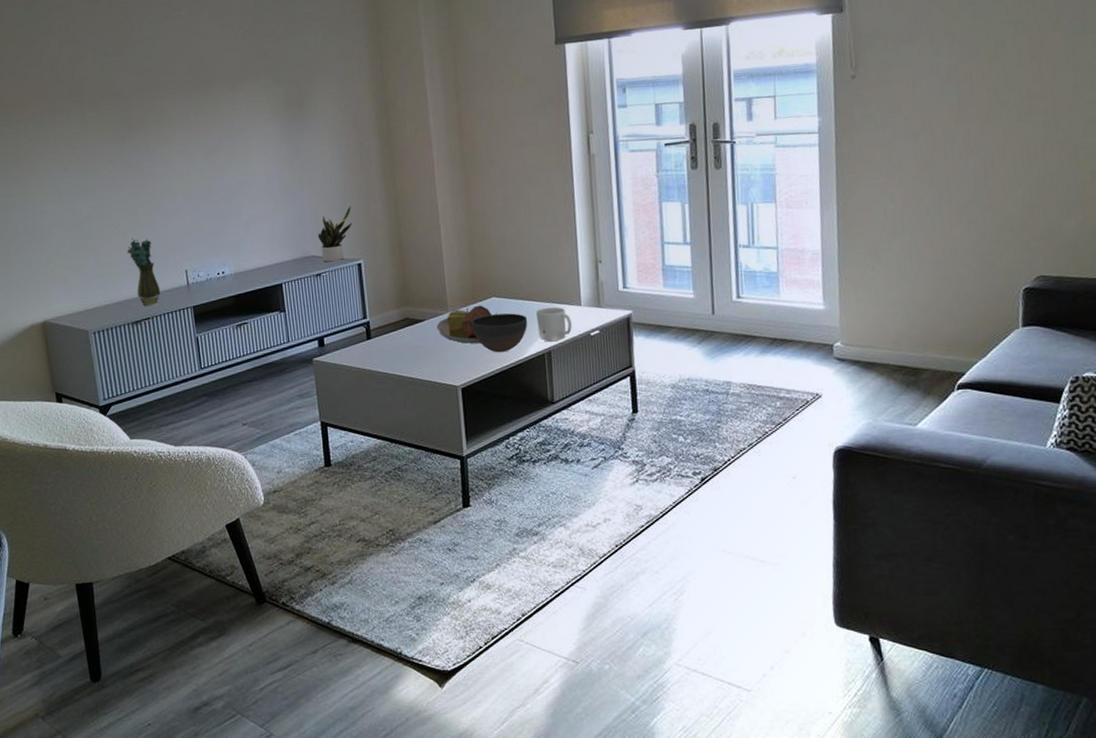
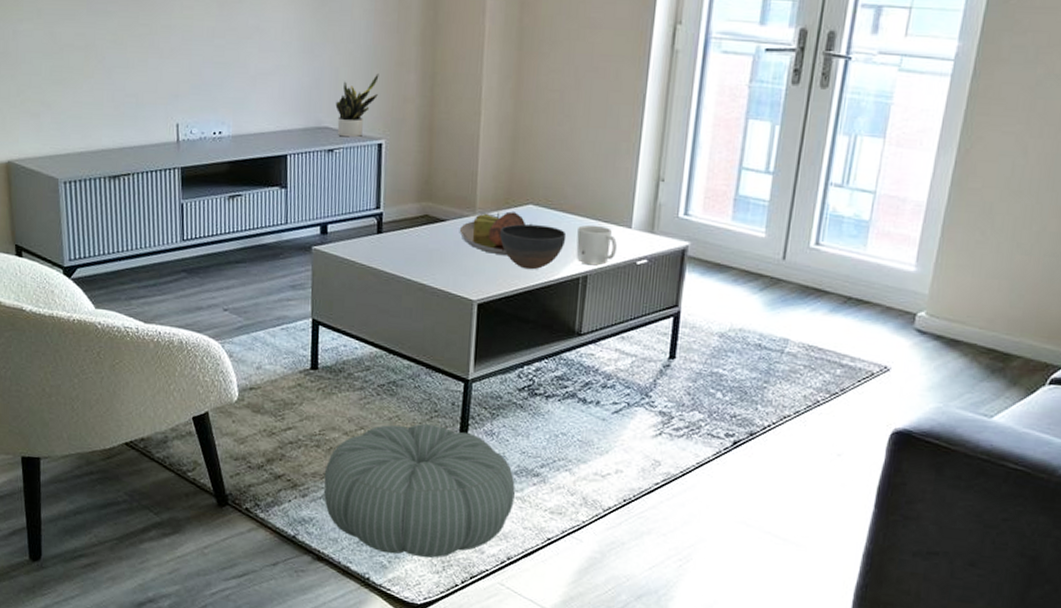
vase: present [127,238,161,306] -> none [110,77,146,160]
pouf: none [348,501,520,627] -> present [324,423,515,558]

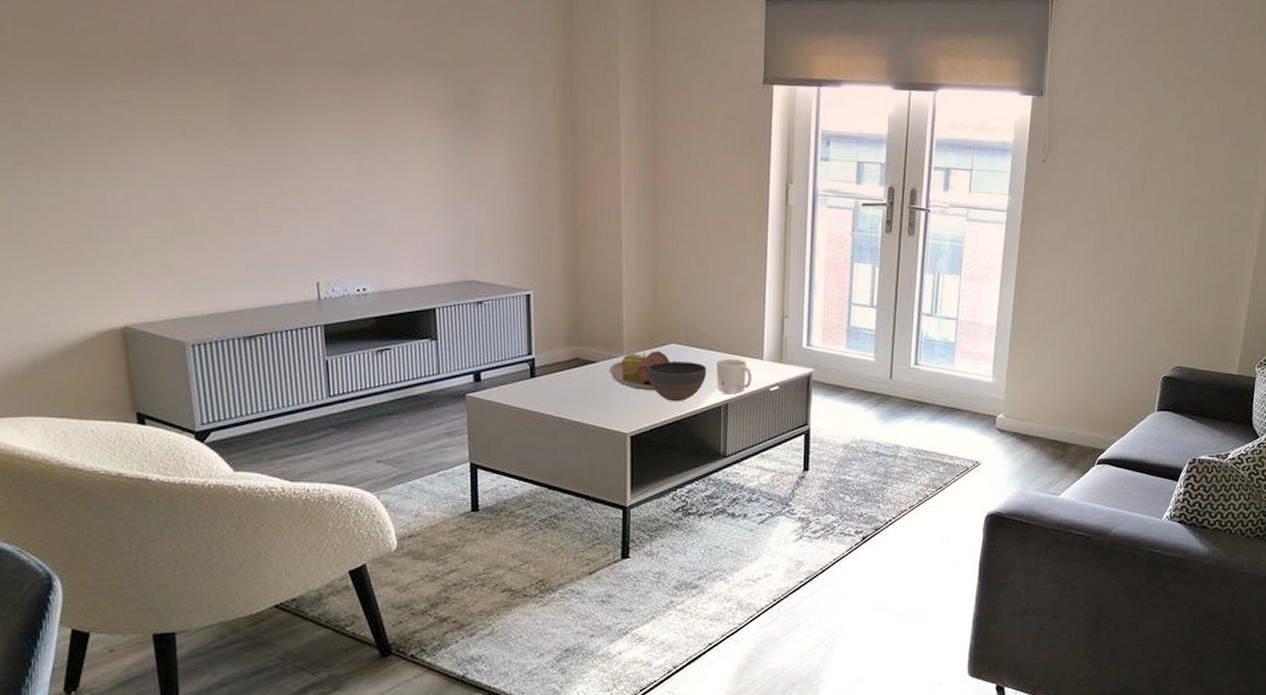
pouf: present [324,423,515,558] -> none [491,551,676,679]
potted plant: present [335,73,379,138] -> none [482,230,523,290]

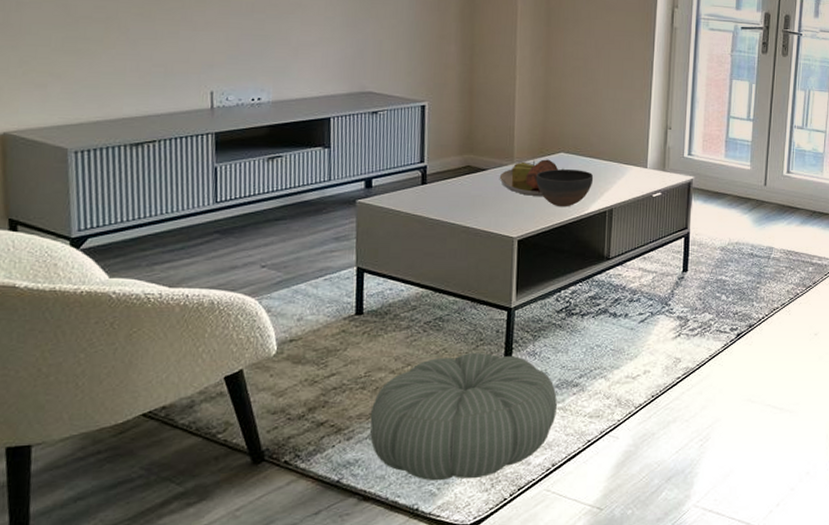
pouf: none [491,551,676,679] -> present [370,352,557,481]
mug: present [716,358,752,394] -> none [602,167,636,200]

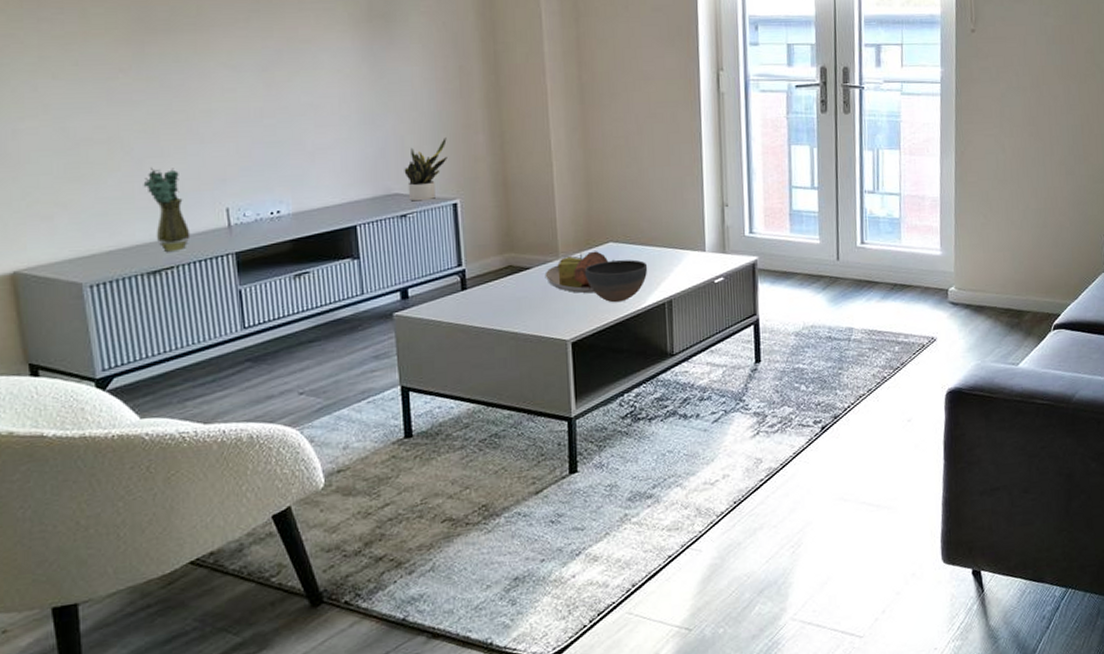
vase: none [135,48,175,127] -> present [143,167,191,252]
pouf: present [370,352,557,481] -> none [431,468,632,612]
potted plant: none [379,45,421,101] -> present [404,137,447,202]

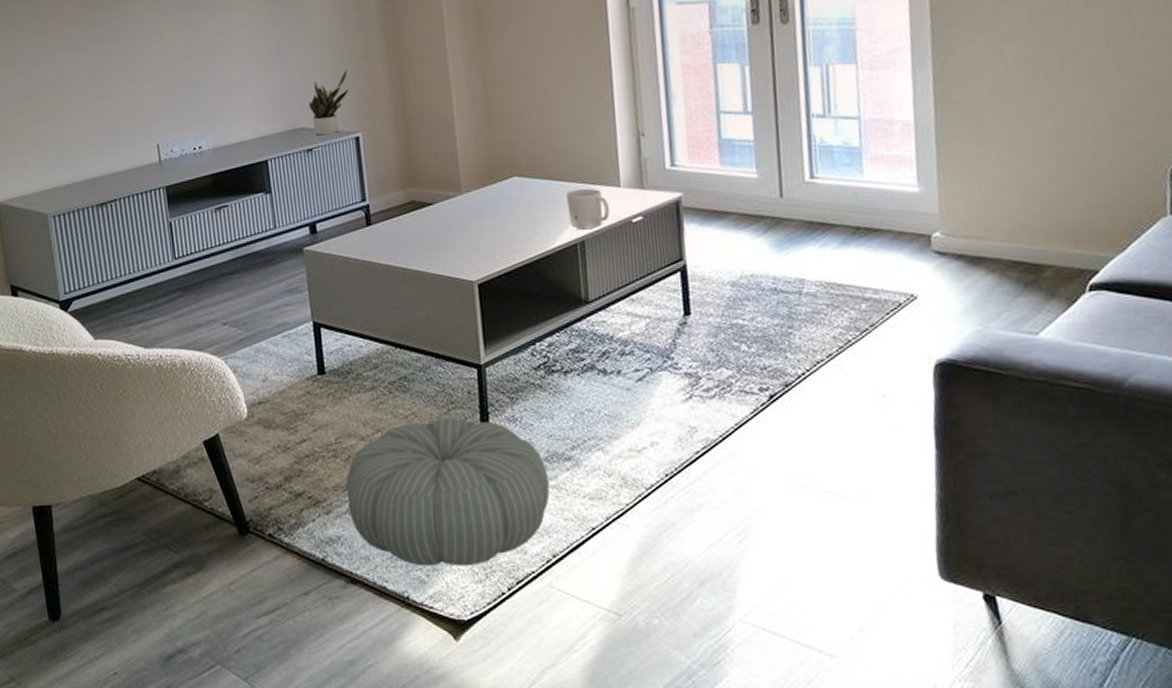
vase: present [143,167,191,252] -> none [91,108,129,185]
pouf: none [431,468,632,612] -> present [346,417,550,567]
serving tray: present [545,251,615,293] -> none [448,186,520,231]
bowl: present [585,259,648,303] -> none [489,195,557,243]
mug: none [657,252,695,290] -> present [566,188,610,230]

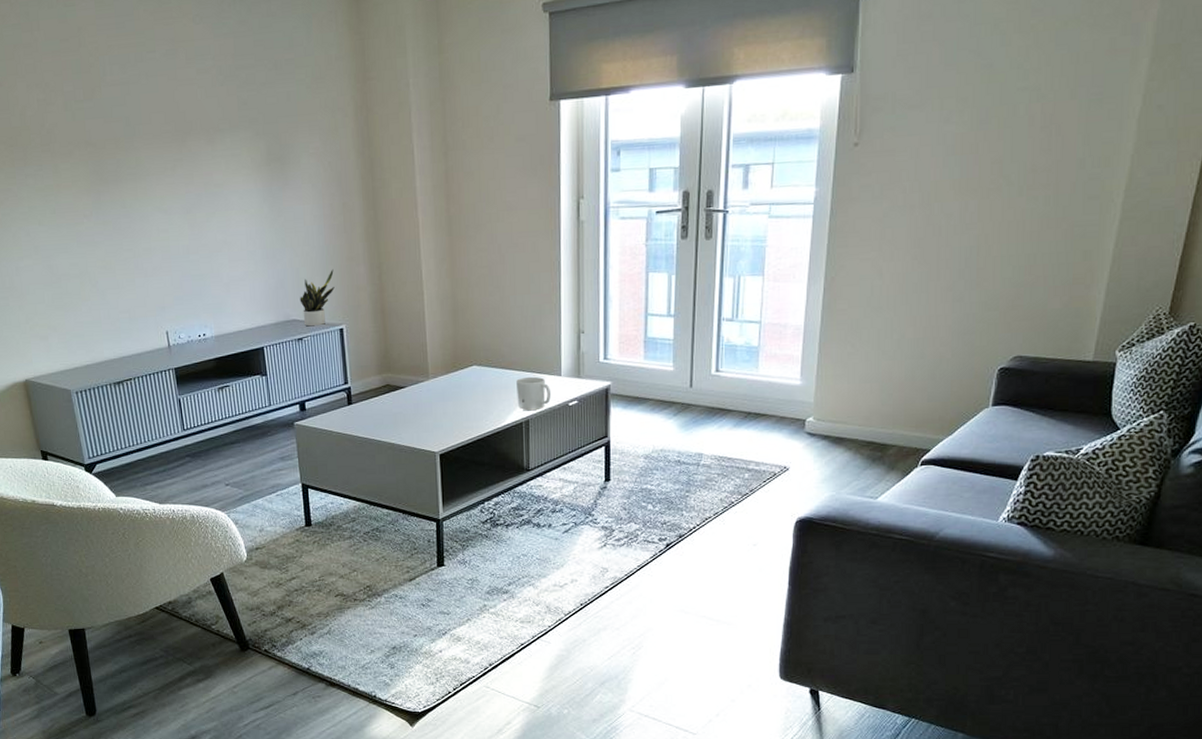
pouf: present [346,417,550,567] -> none [327,560,490,673]

